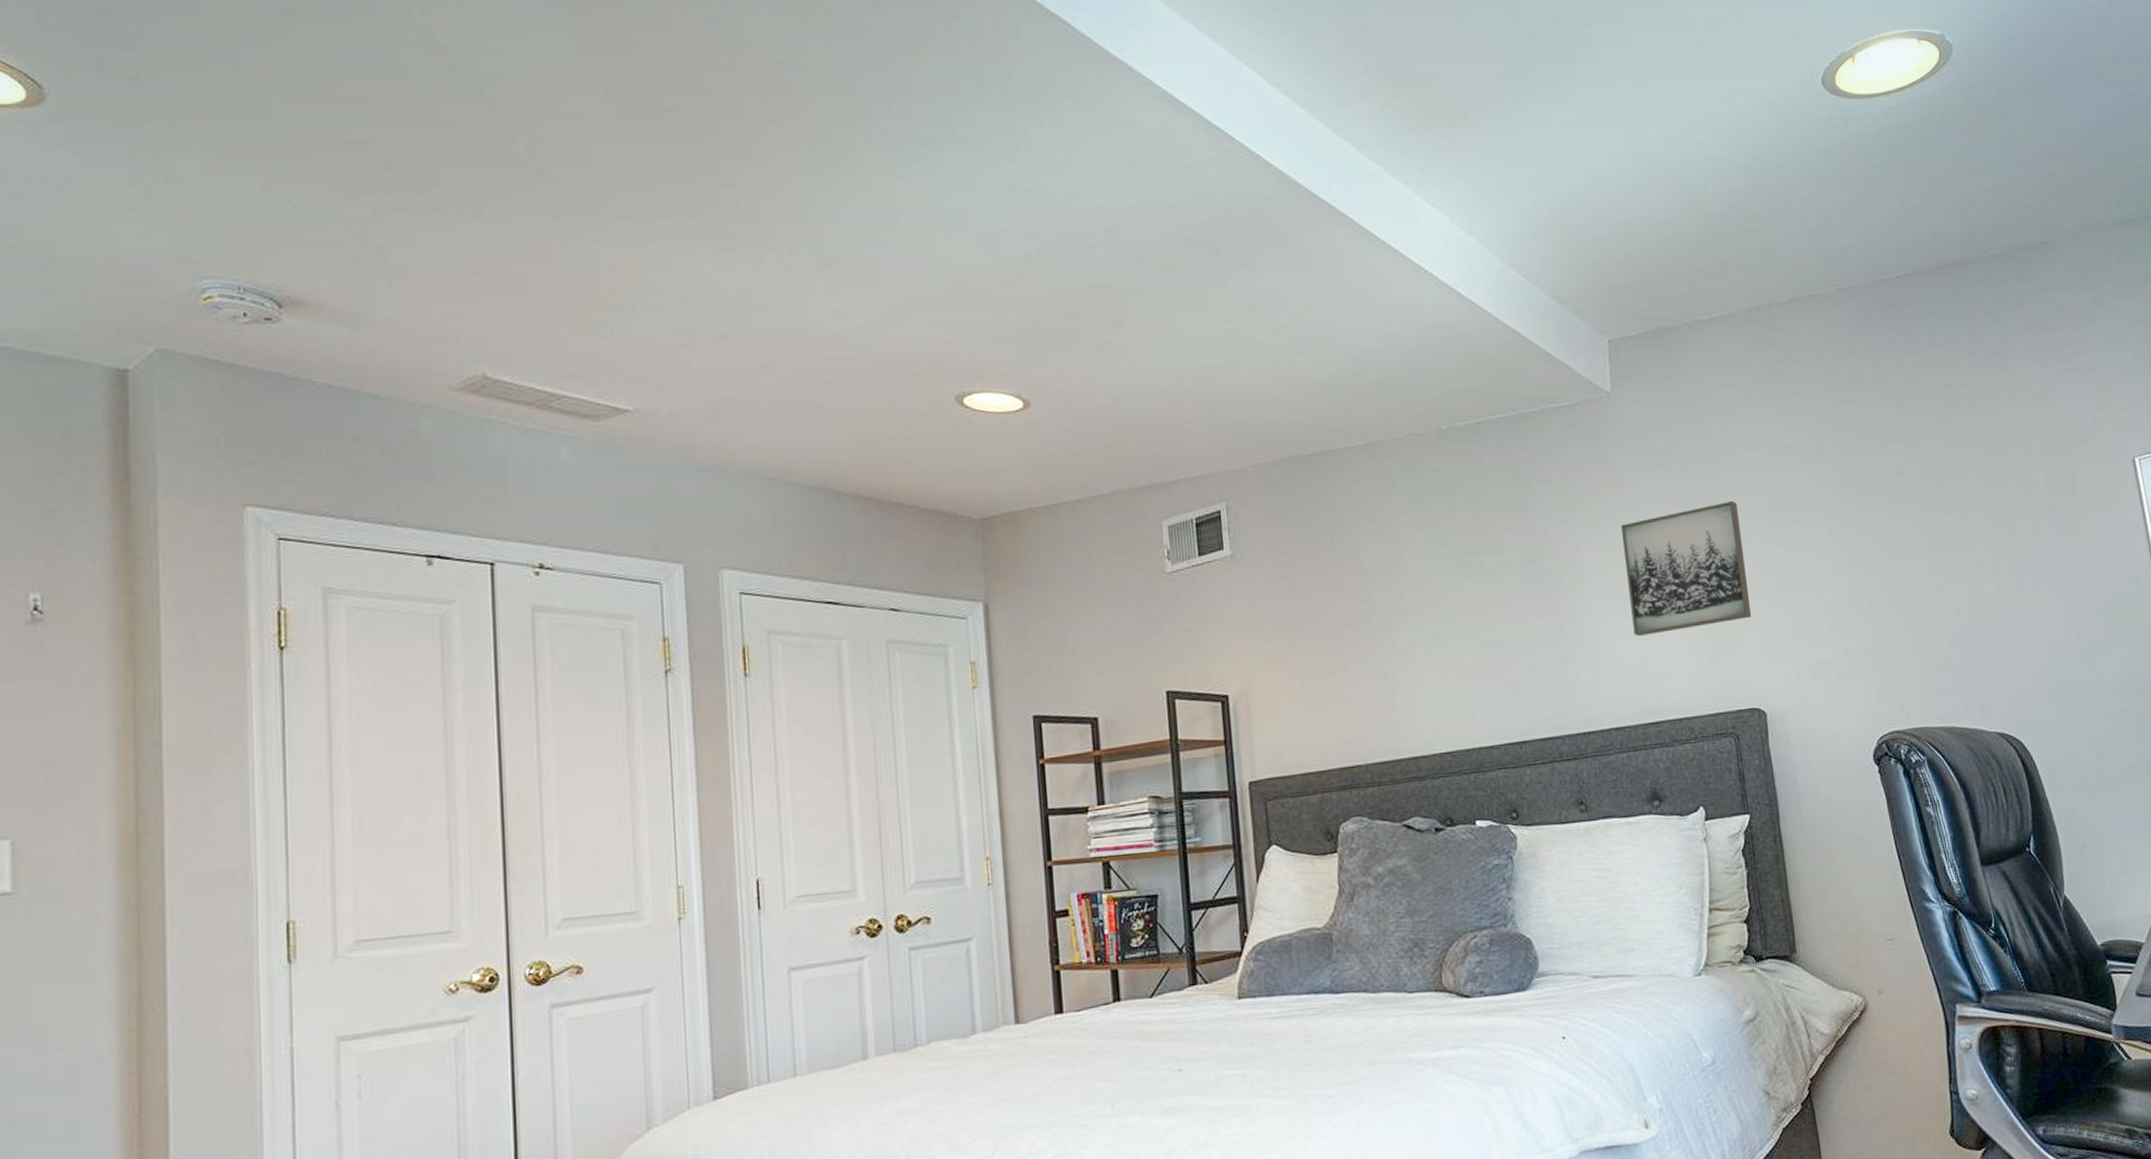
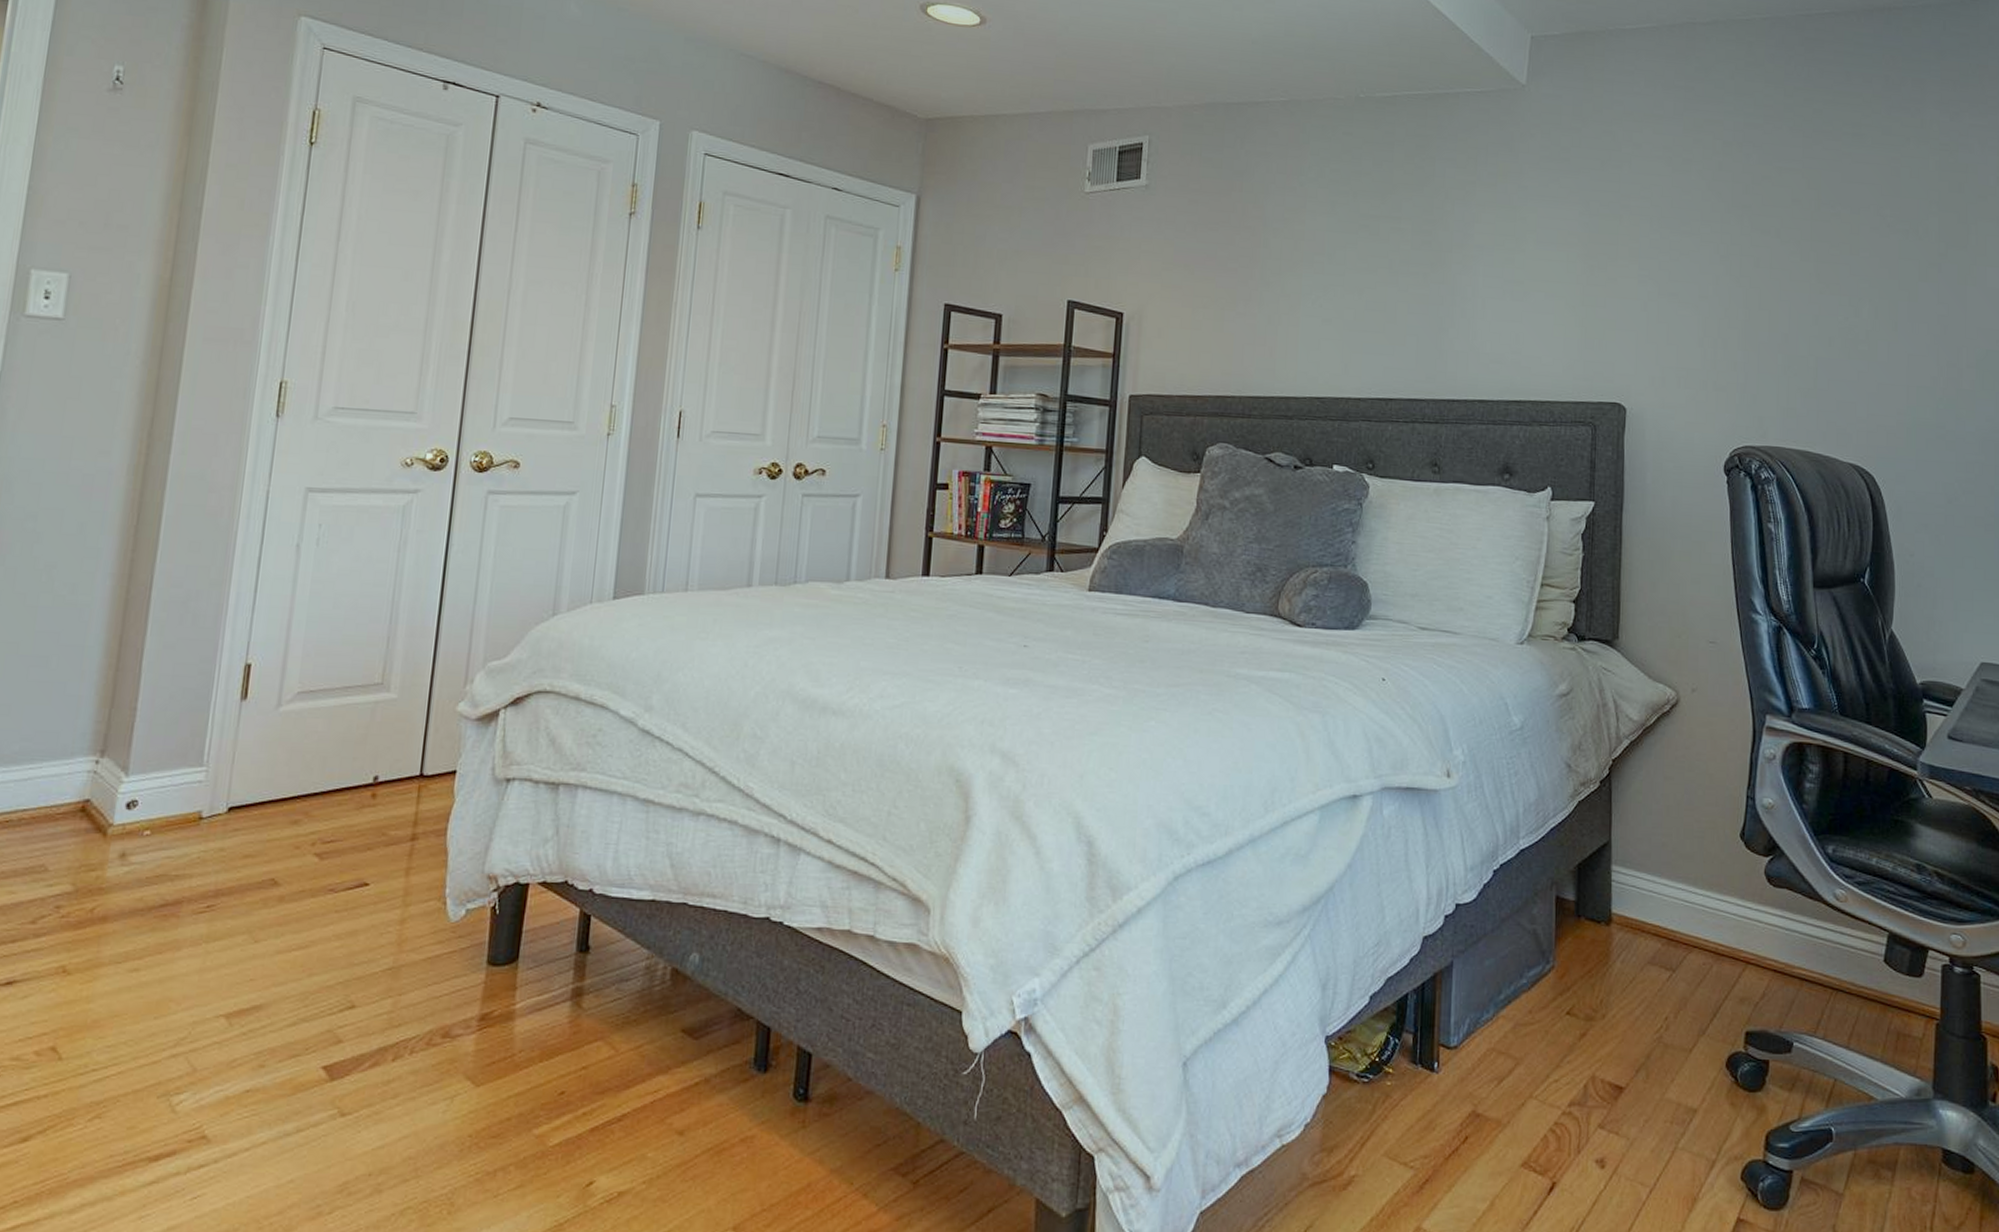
wall art: present [1621,500,1752,637] -> none [1511,203,1630,319]

